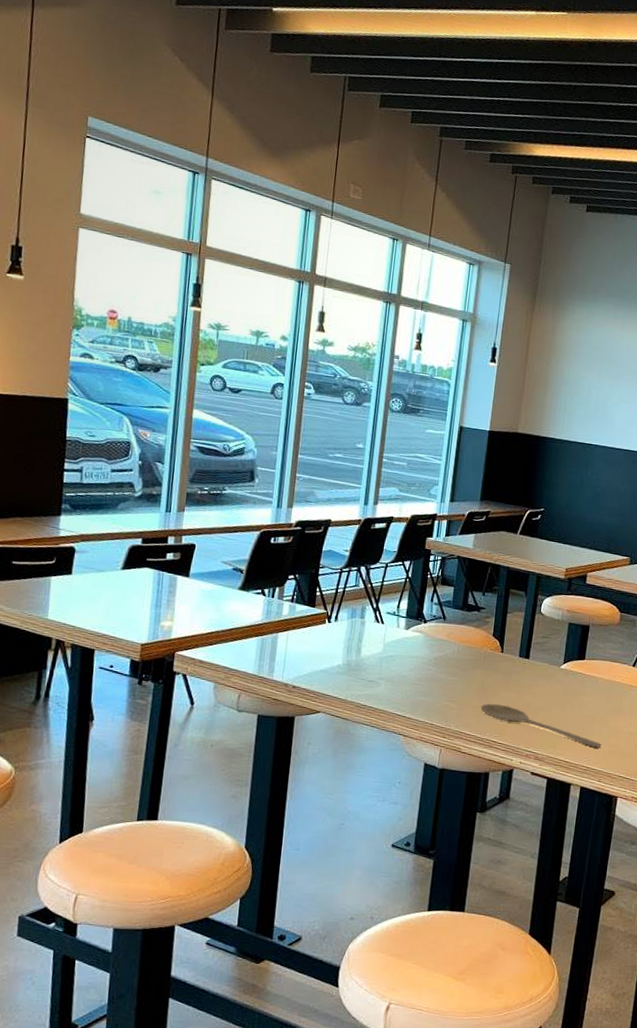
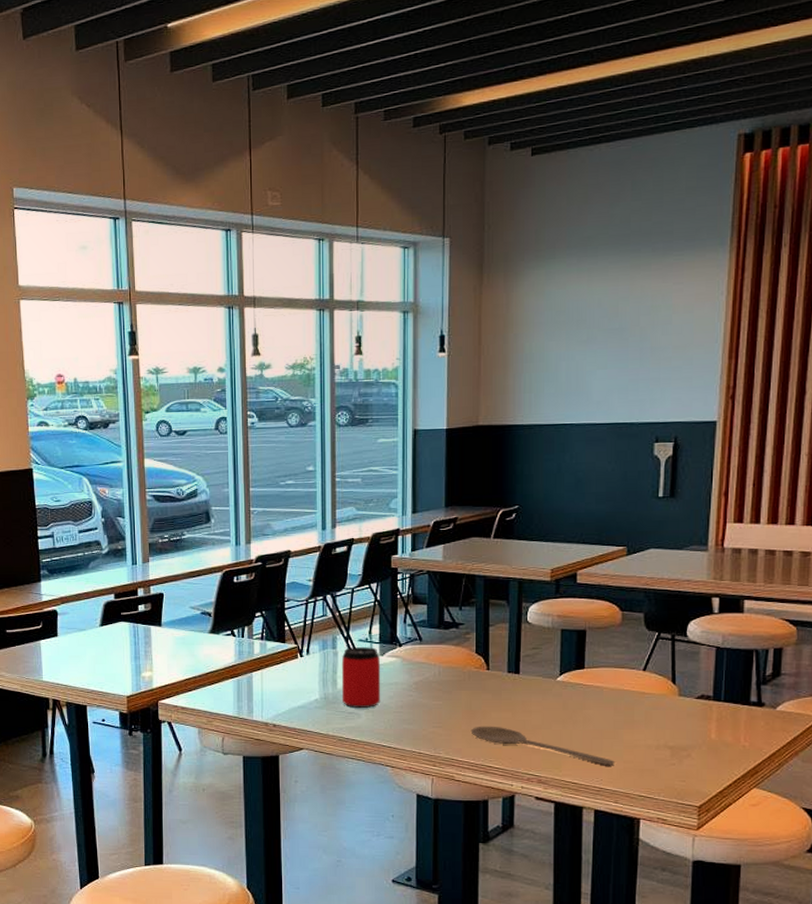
can: none [363,618,405,678] -> present [341,647,381,708]

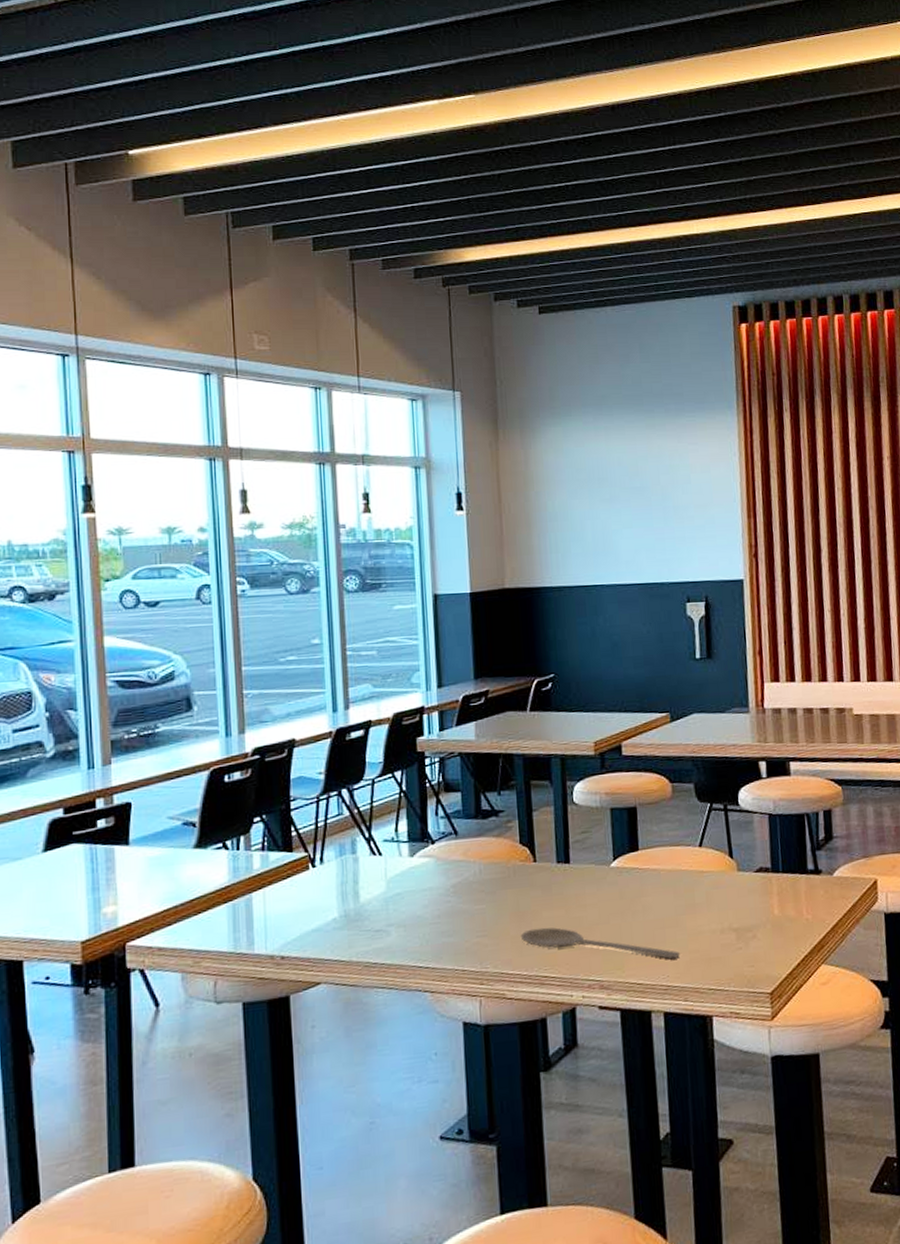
can: present [341,647,381,708] -> none [363,847,414,924]

